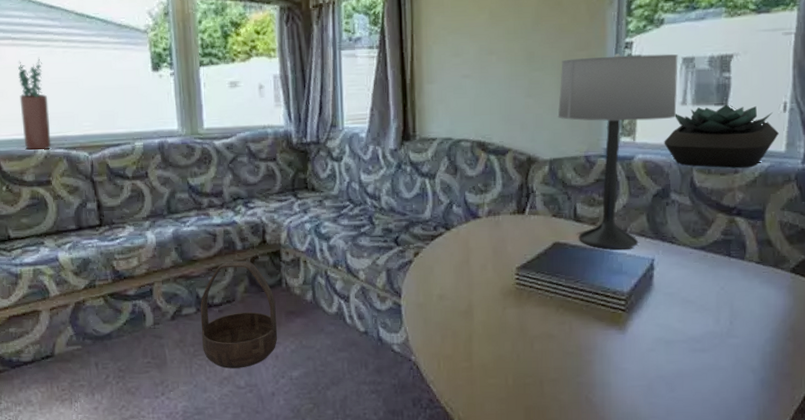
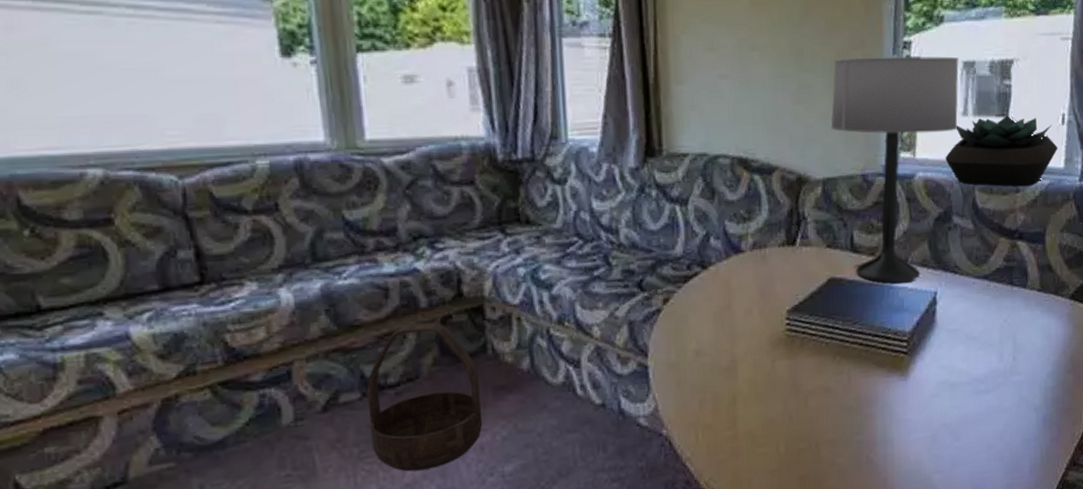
vase: present [18,57,51,151] -> none [46,29,111,173]

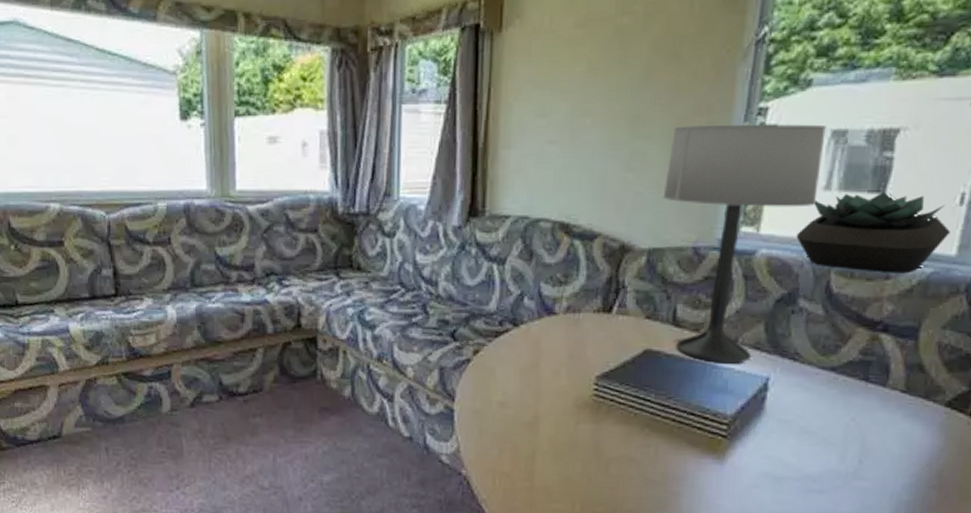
basket: present [366,321,483,472] -> none [223,345,309,467]

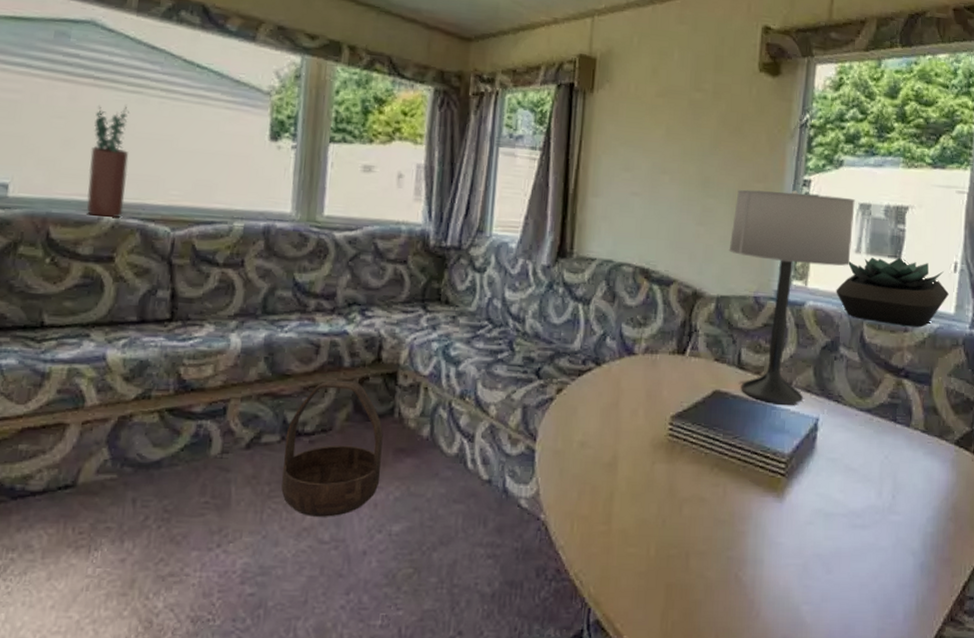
vase: none [31,98,65,206] -> present [86,104,129,219]
basket: none [223,345,309,467] -> present [281,379,383,517]

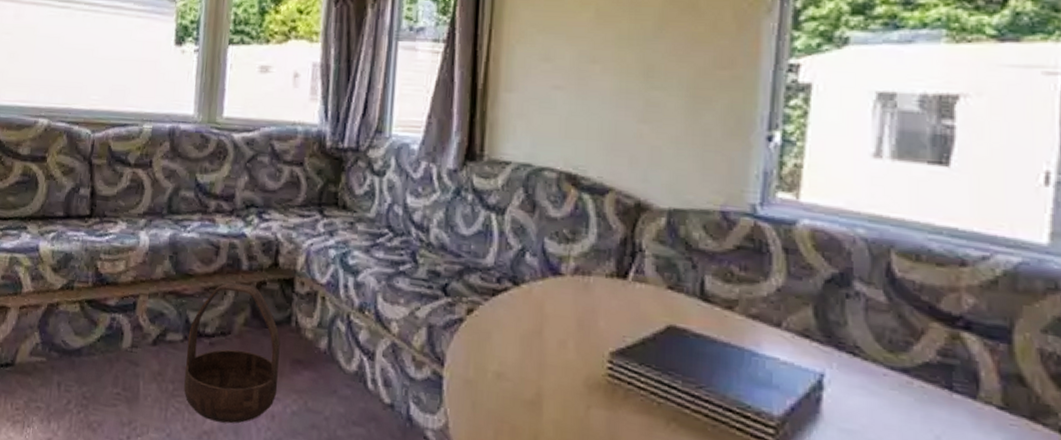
vase: present [86,104,129,219] -> none [26,19,60,122]
table lamp: present [729,189,855,405] -> none [683,78,870,352]
succulent plant: present [836,257,949,328] -> none [844,163,1037,262]

